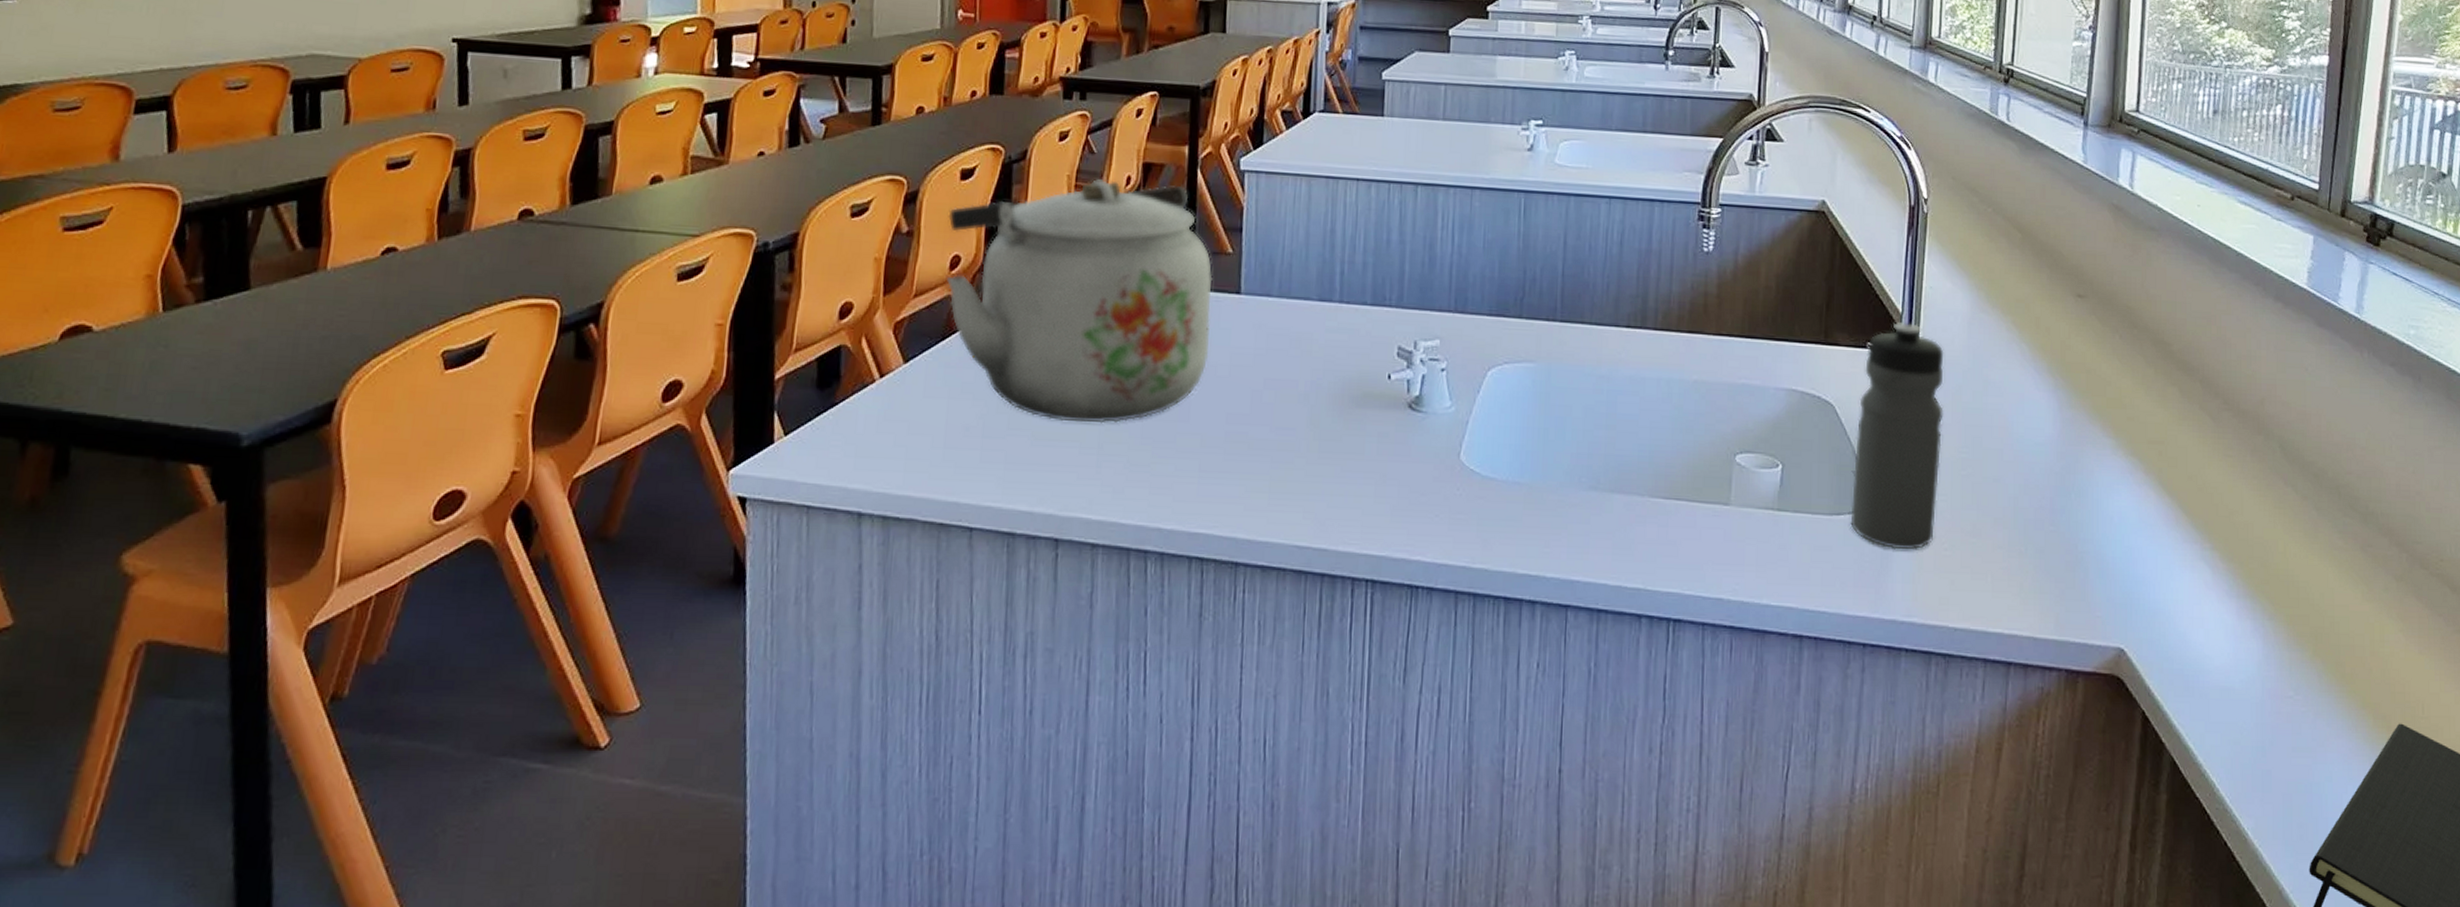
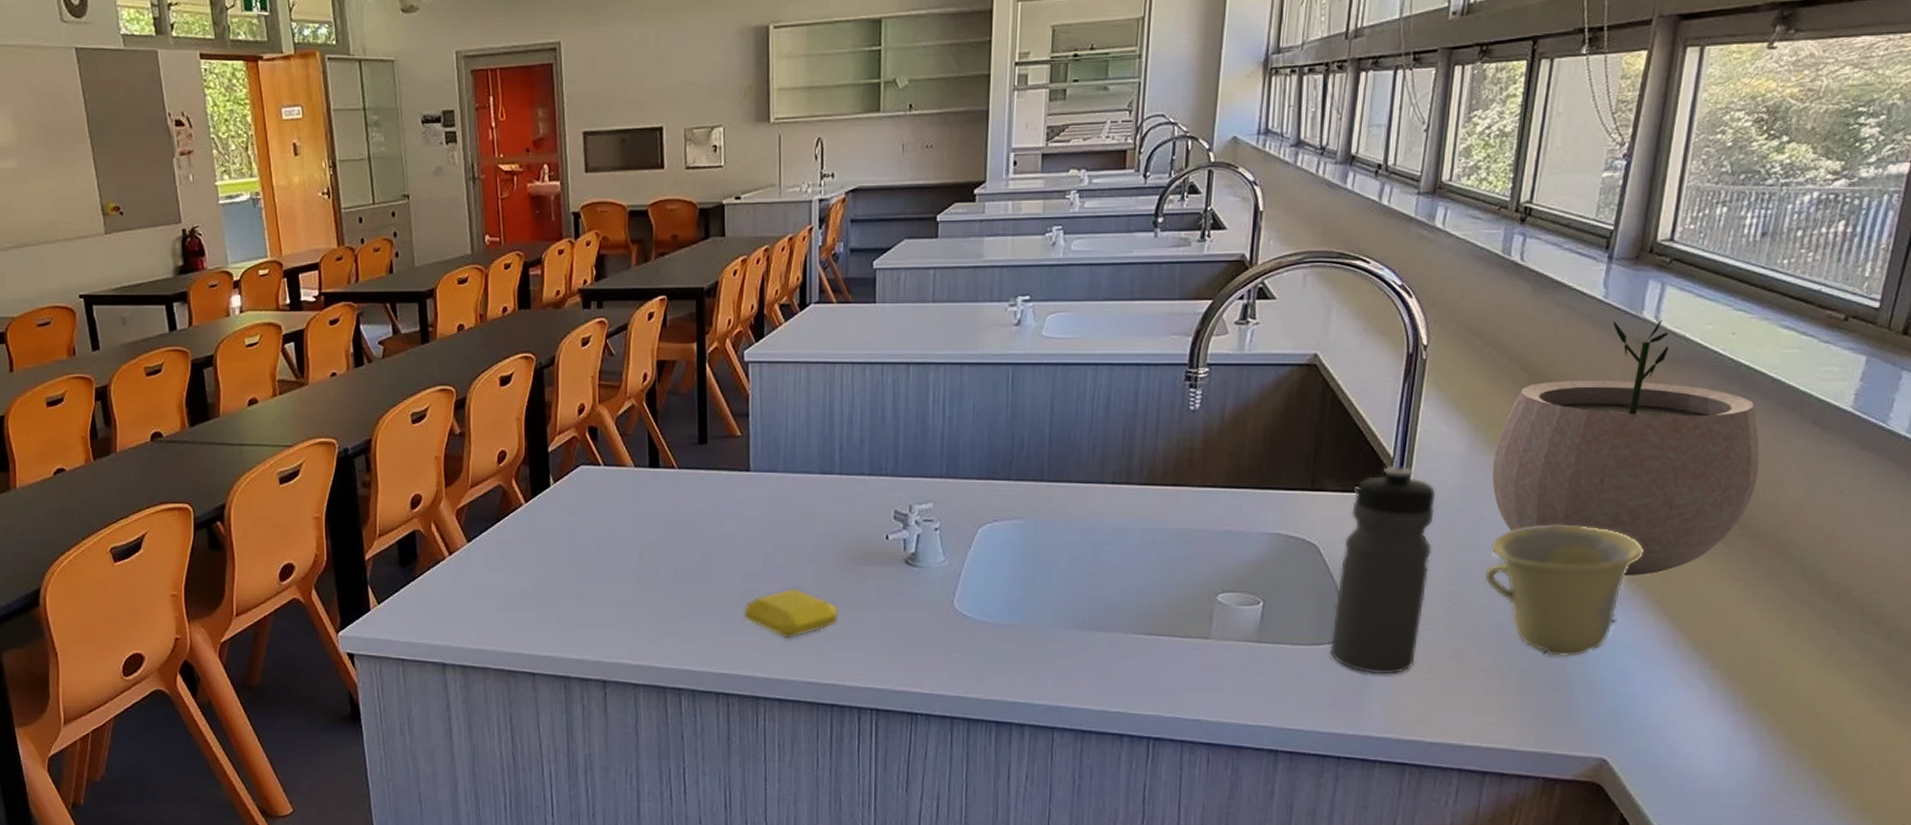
kettle: present [947,179,1213,424] -> none [492,378,725,586]
soap bar: none [1225,432,1333,494] -> present [744,588,839,640]
plant pot: none [1995,187,2233,448] -> present [1492,319,1760,575]
cup: none [1995,391,2139,535] -> present [1485,525,1644,658]

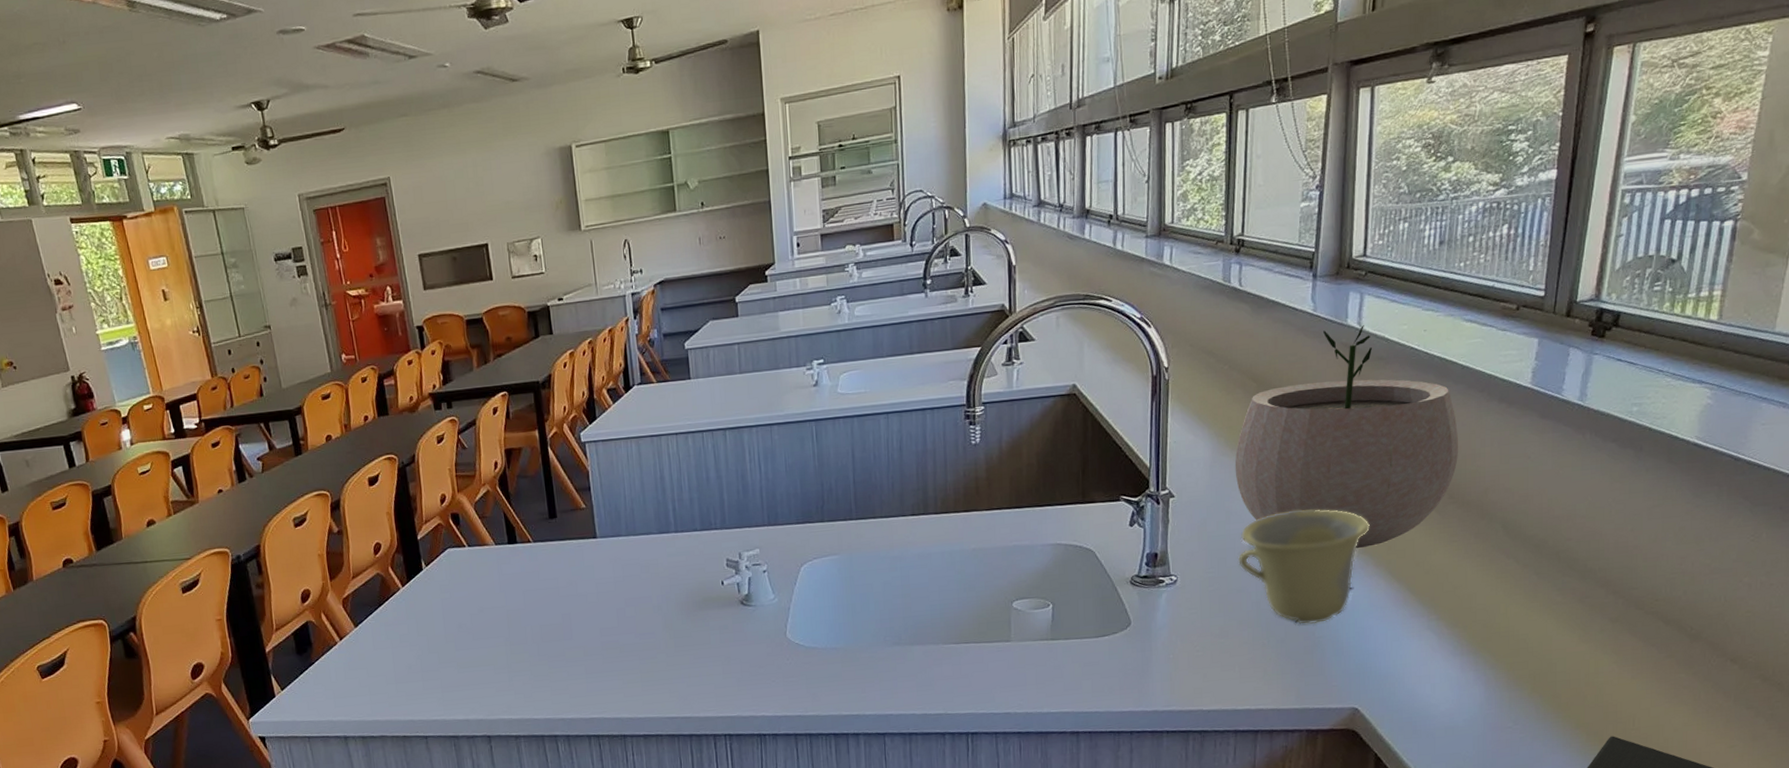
soap bar: present [744,588,839,640] -> none [604,636,688,682]
water bottle: present [1329,467,1436,675] -> none [1113,474,1191,657]

